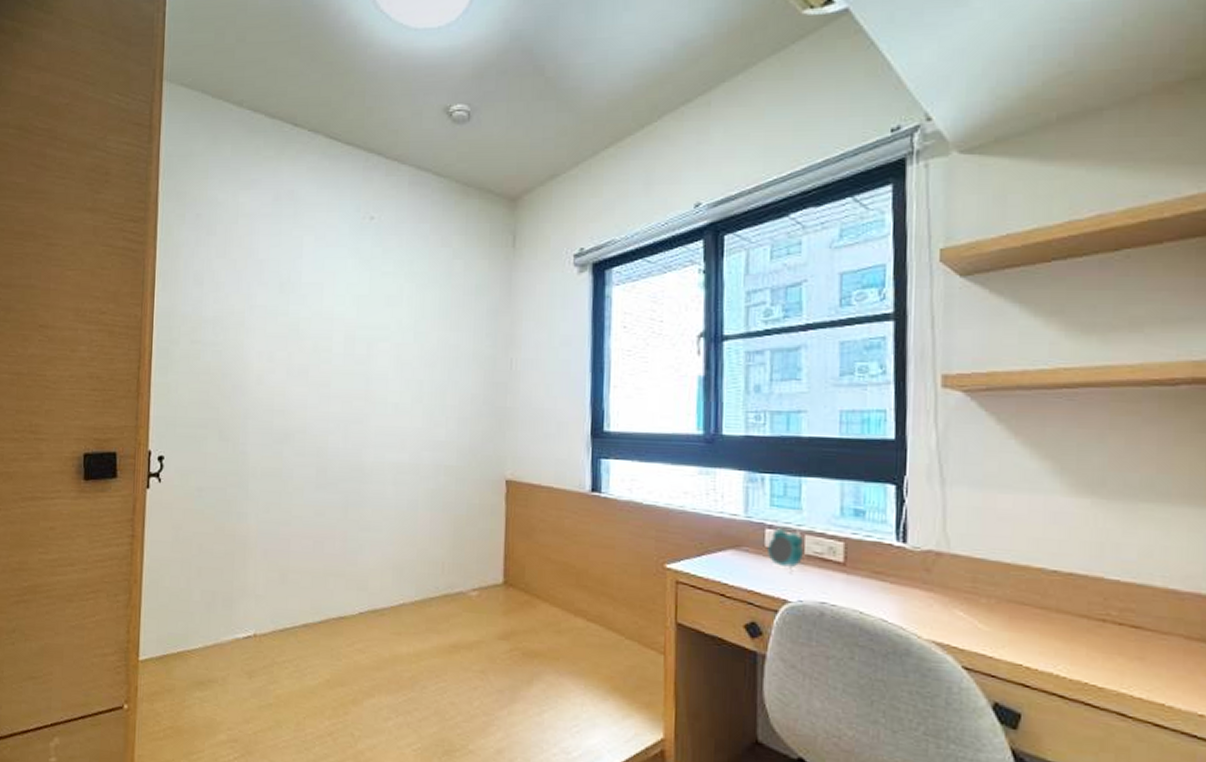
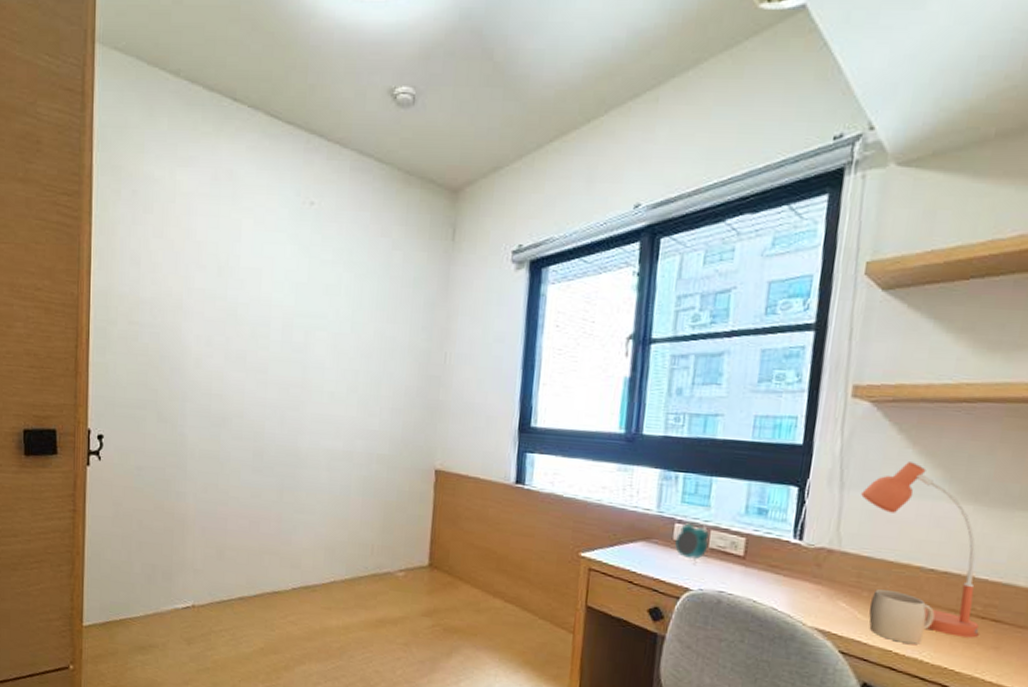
desk lamp: none [963,454,1118,648] -> present [860,462,979,638]
mug: none [990,595,1065,657] -> present [869,589,935,644]

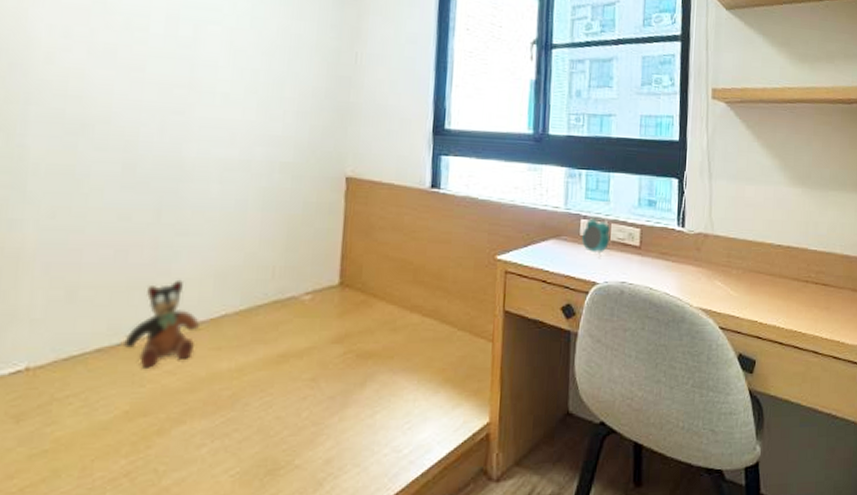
stuffed animal: none [258,549,315,617] -> present [124,279,201,368]
desk lamp: present [860,462,979,638] -> none [724,153,815,302]
mug: present [869,589,935,644] -> none [738,267,784,313]

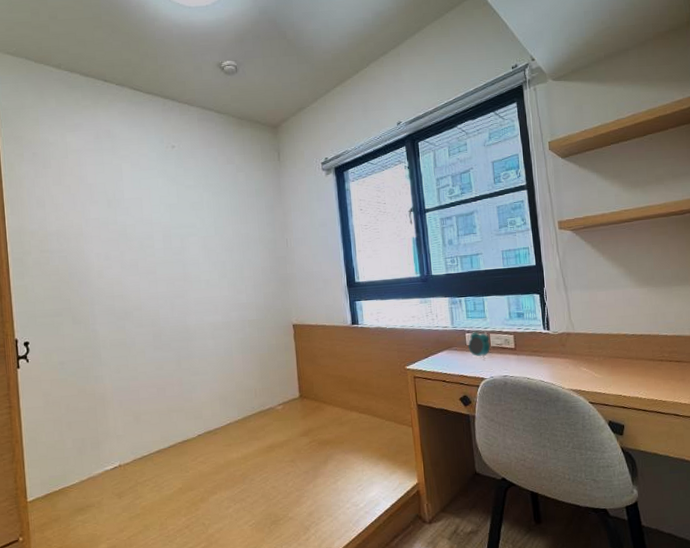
stuffed animal: present [124,279,201,368] -> none [172,403,216,461]

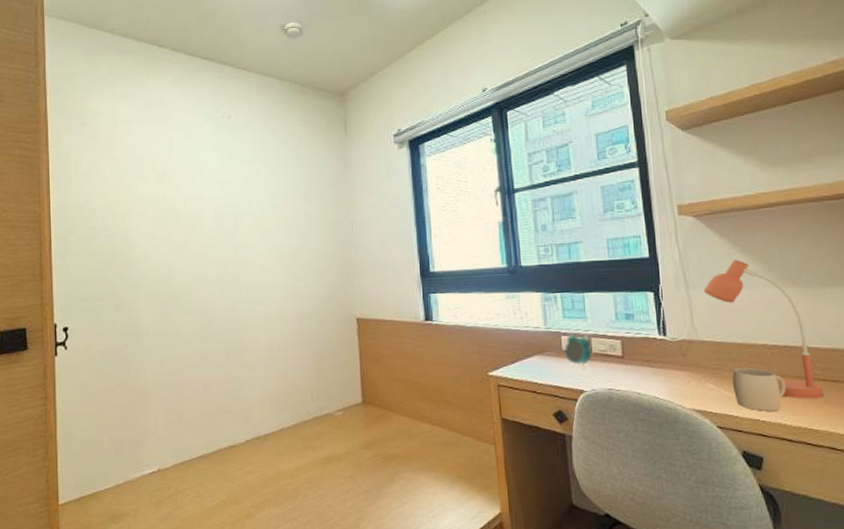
desk lamp: none [578,266,671,377] -> present [702,260,824,399]
mug: none [600,353,642,388] -> present [732,368,786,411]

